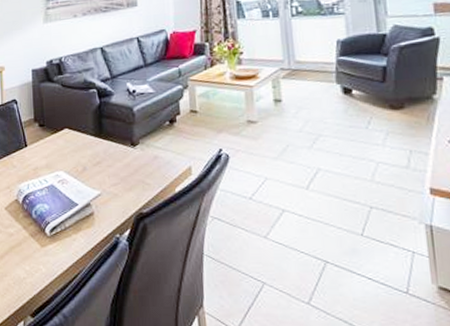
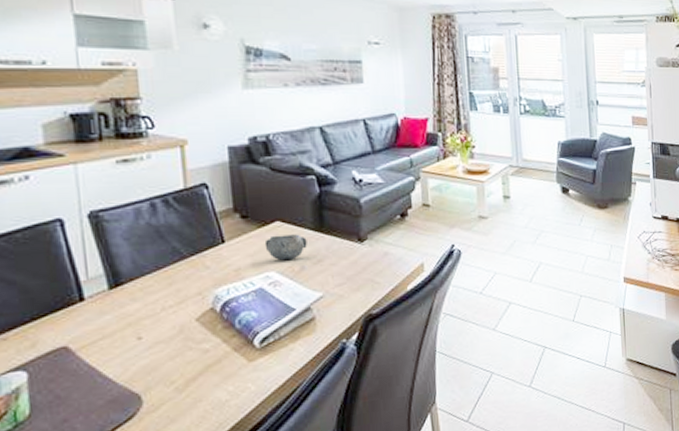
decorative bowl: none [56,139,89,162] -> present [264,234,307,261]

